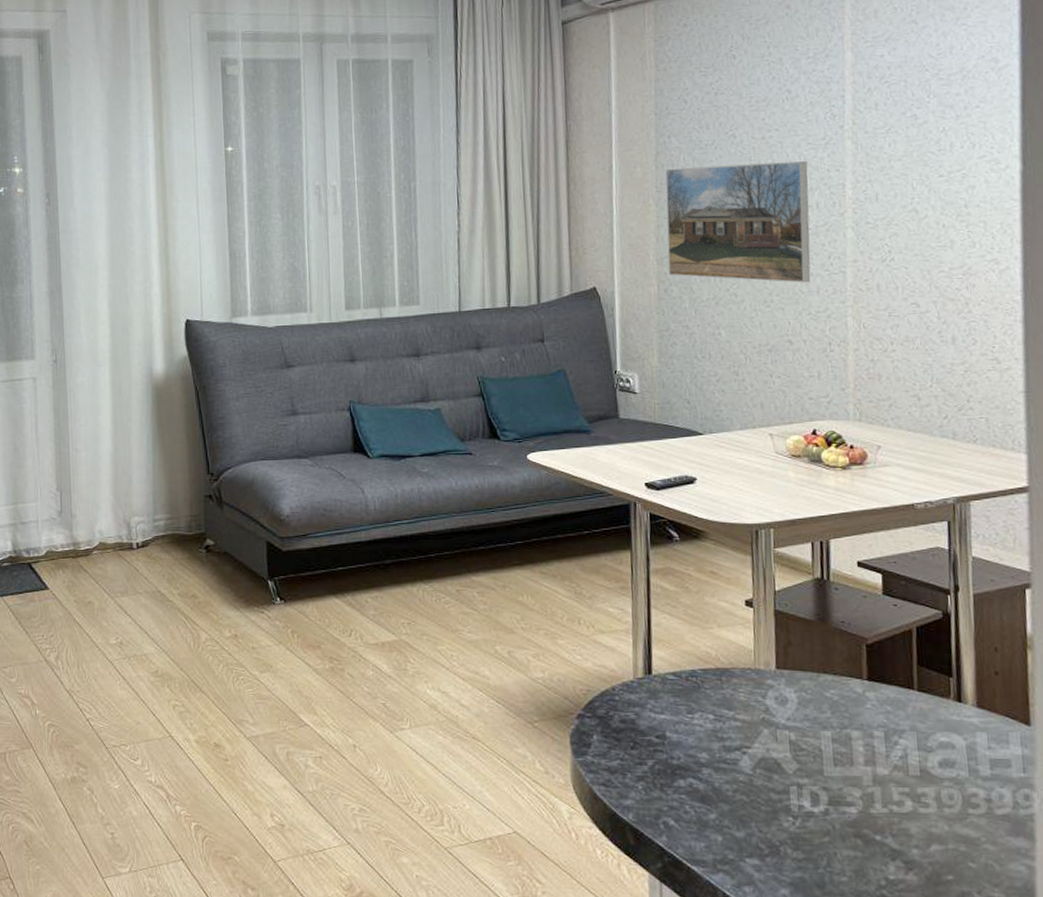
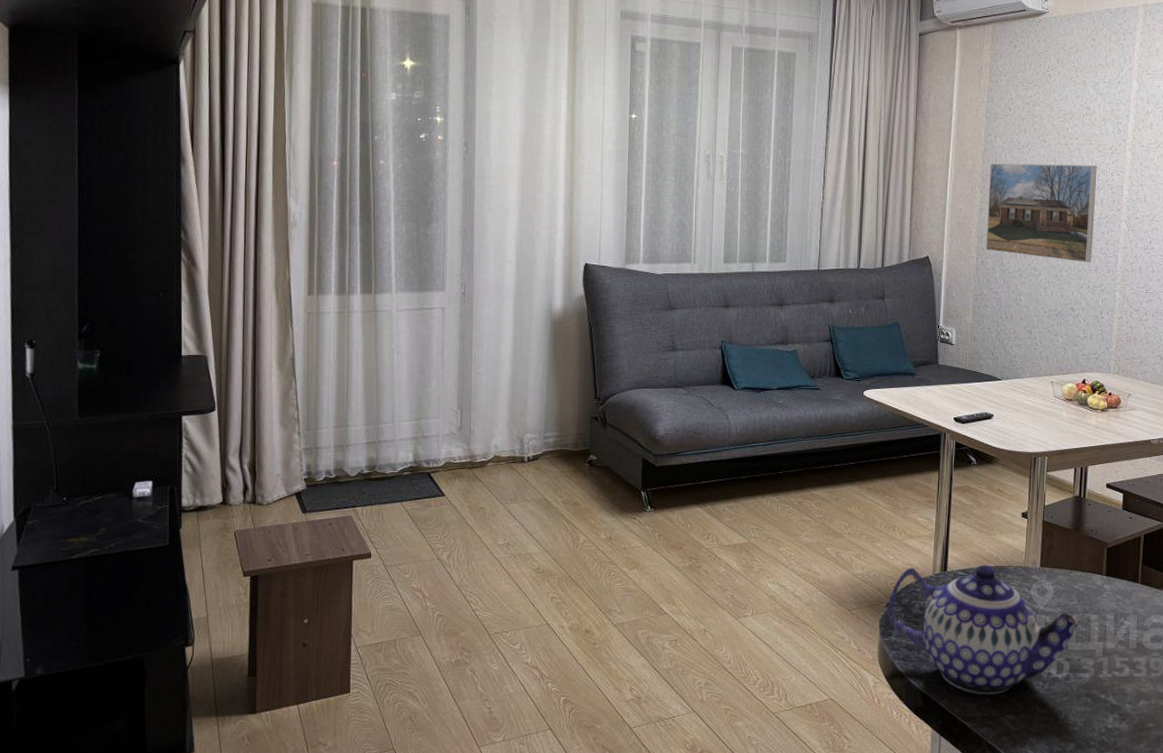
teapot: none [579,667,836,831] -> present [888,565,1079,694]

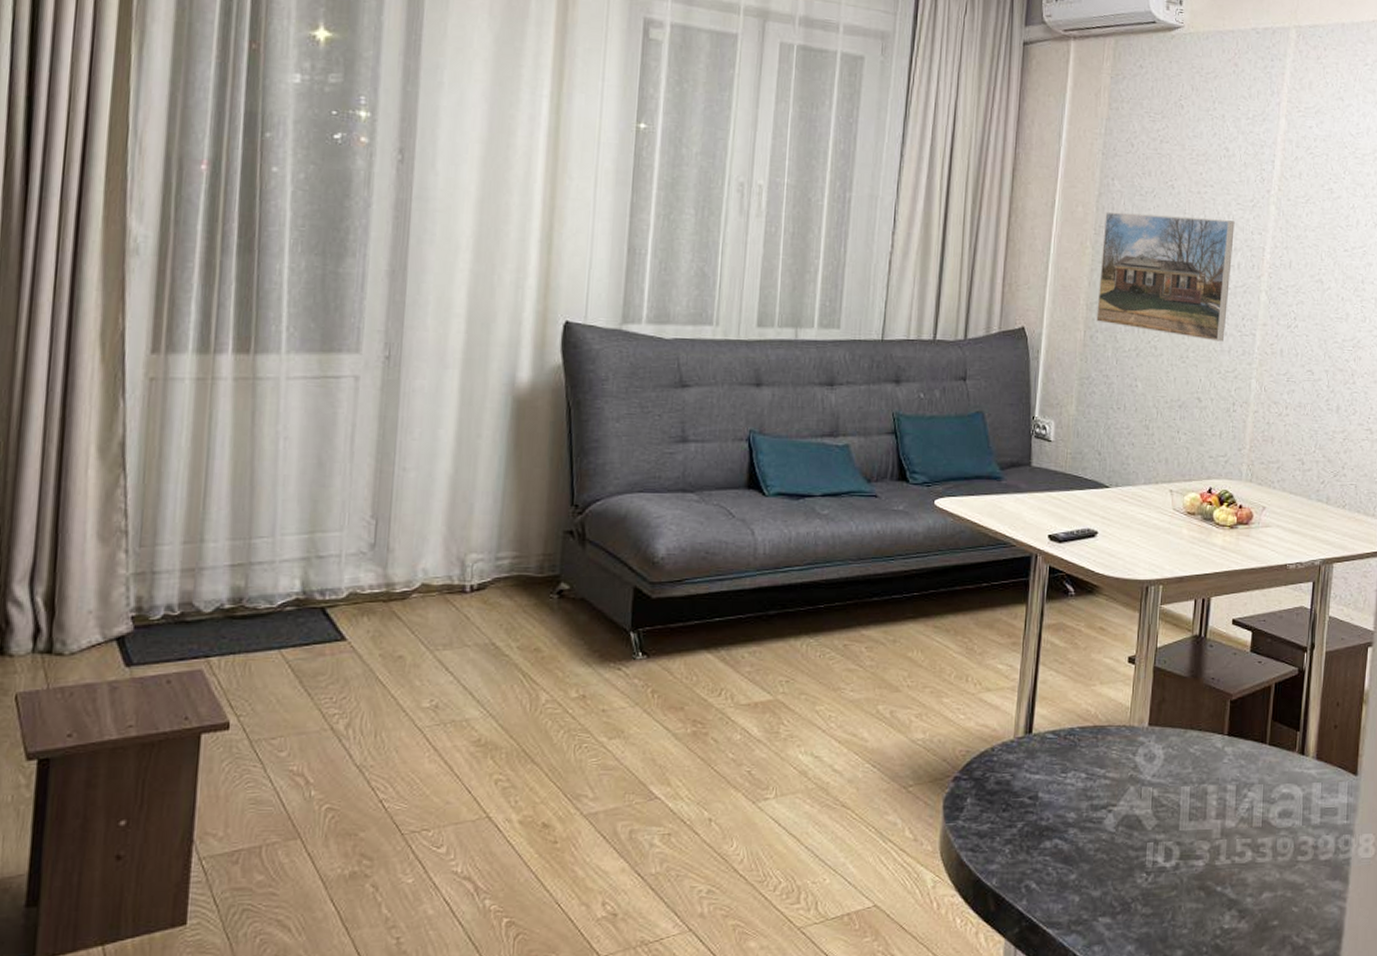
teapot: present [888,565,1079,694] -> none [954,725,1194,892]

